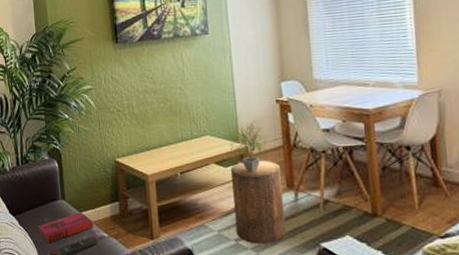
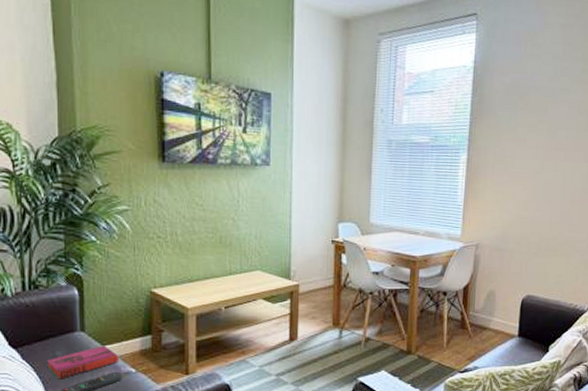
potted plant: present [229,120,269,172] -> none [280,258,321,309]
stool: present [230,160,286,244] -> none [278,298,329,379]

